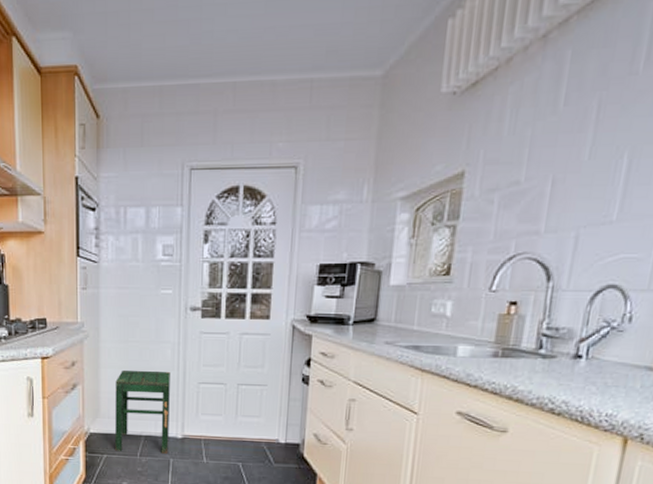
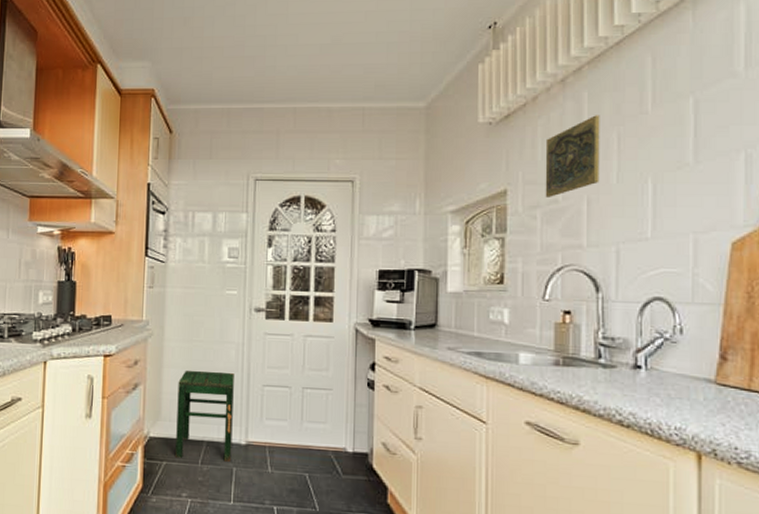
decorative tile: none [506,78,582,178] -> present [545,115,600,197]

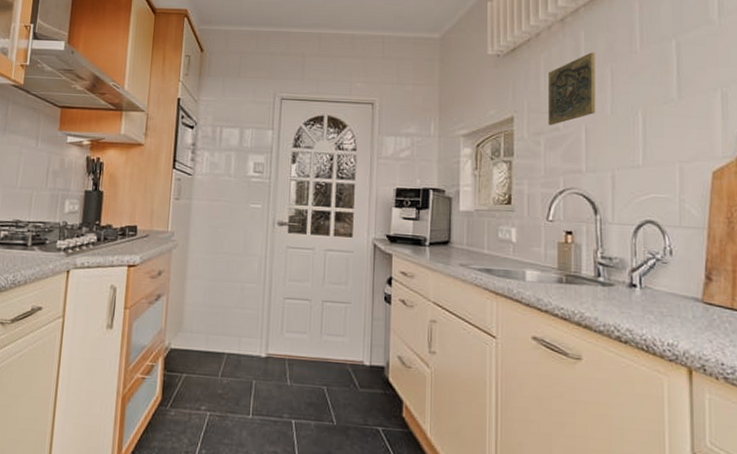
stool: present [175,370,234,462] -> none [196,281,256,374]

